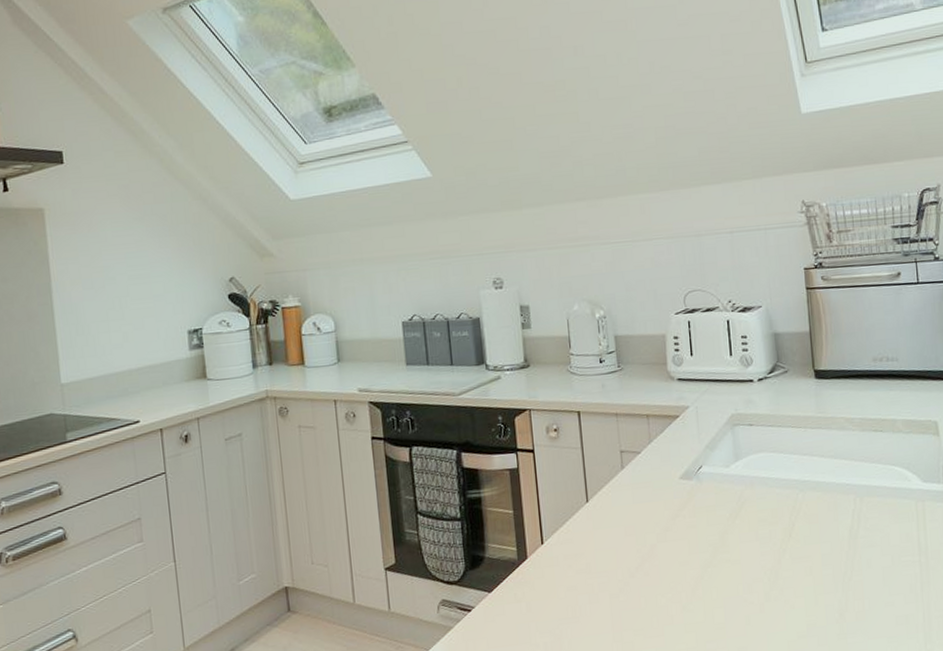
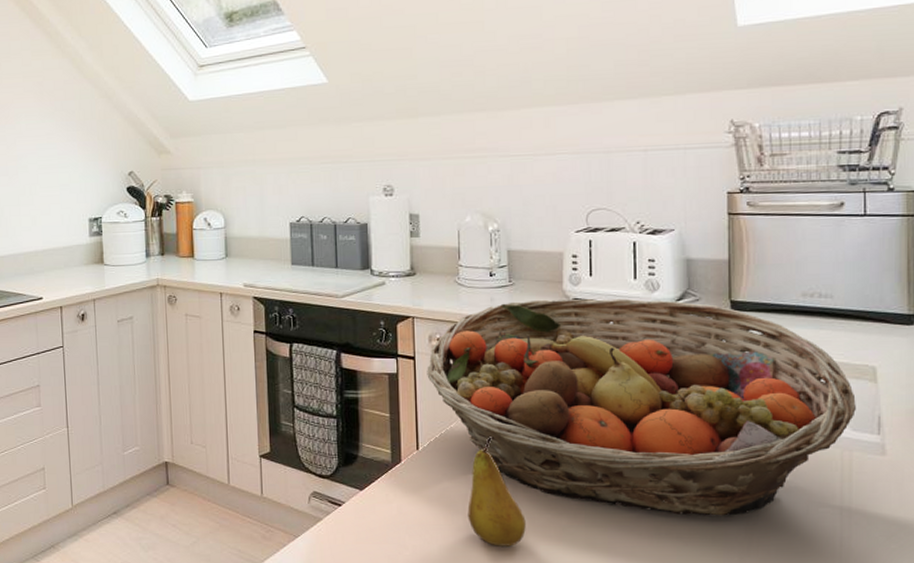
fruit basket: none [546,374,924,580] -> present [427,298,856,516]
fruit: none [594,522,650,633] -> present [467,435,526,546]

